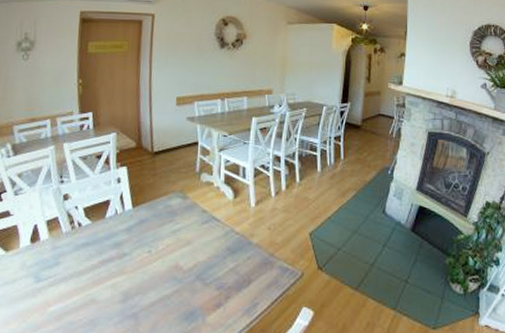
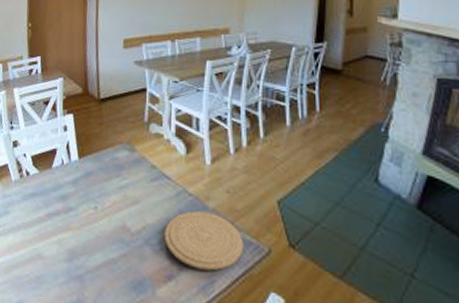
plate: none [214,247,282,296] -> present [164,211,244,271]

